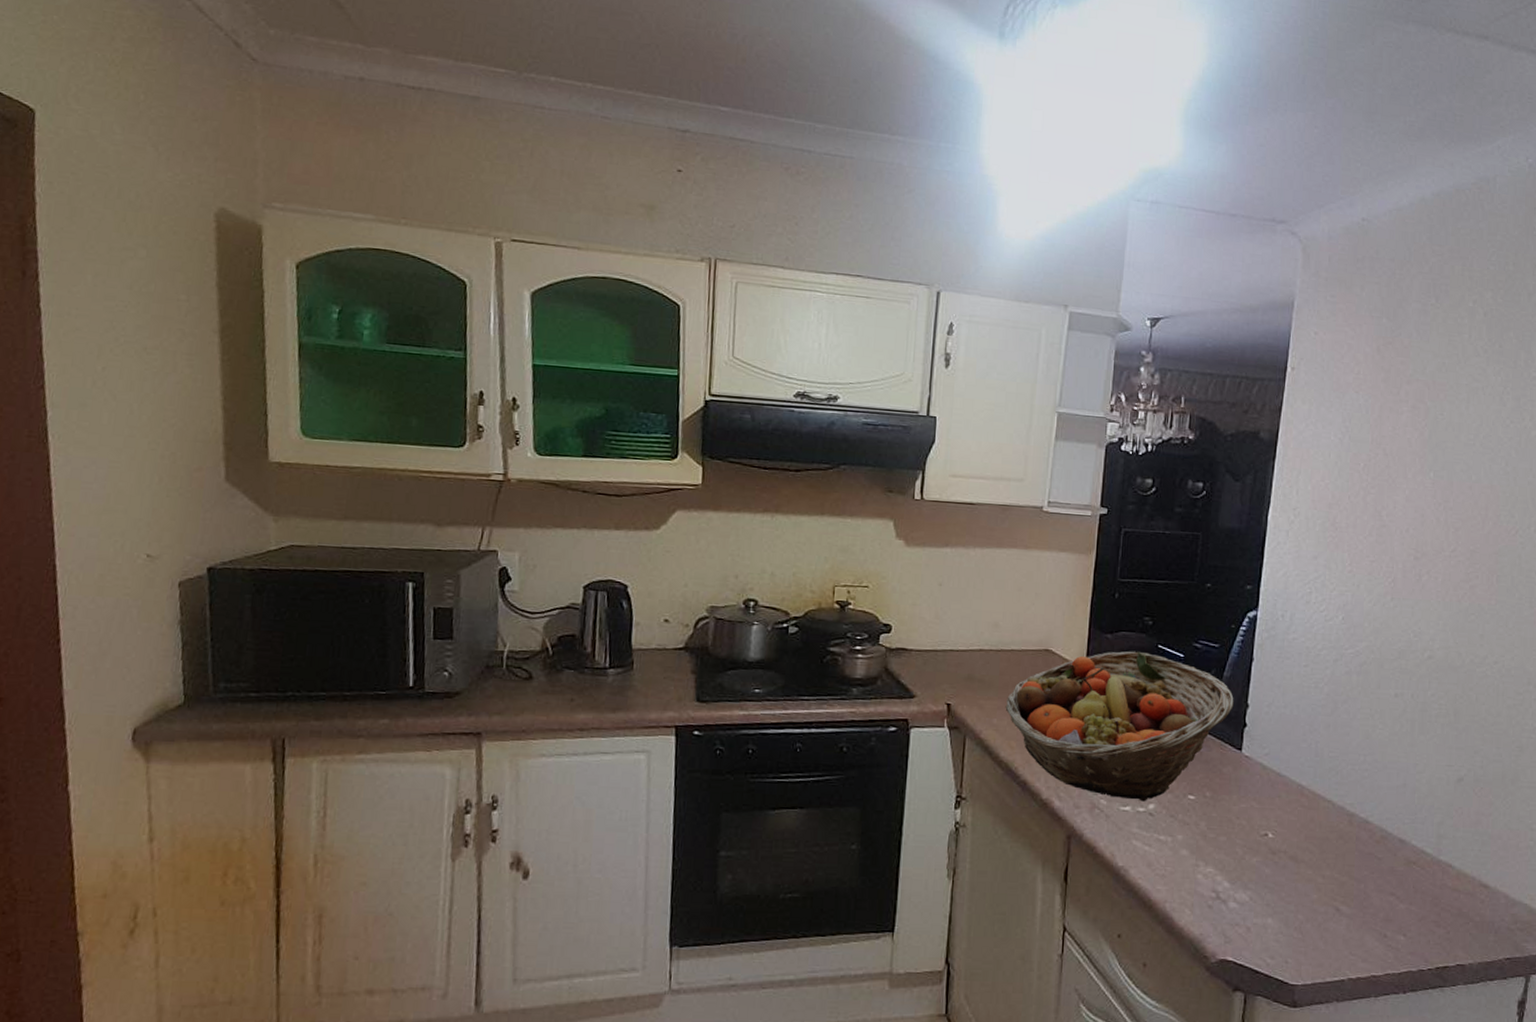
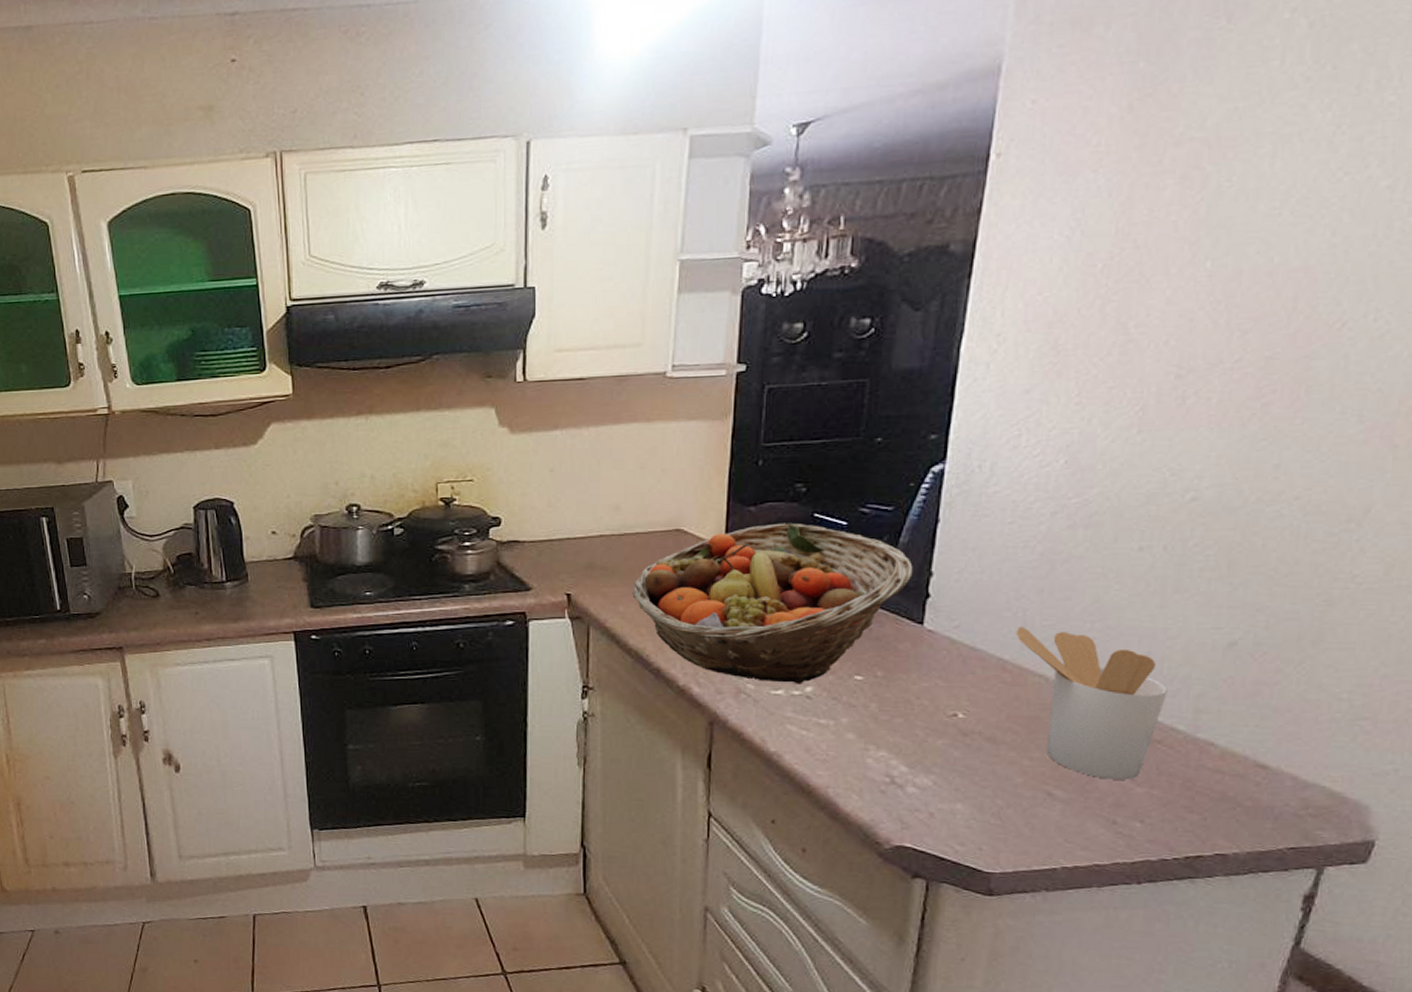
utensil holder: none [1309,756,1418,897] -> present [1014,626,1168,780]

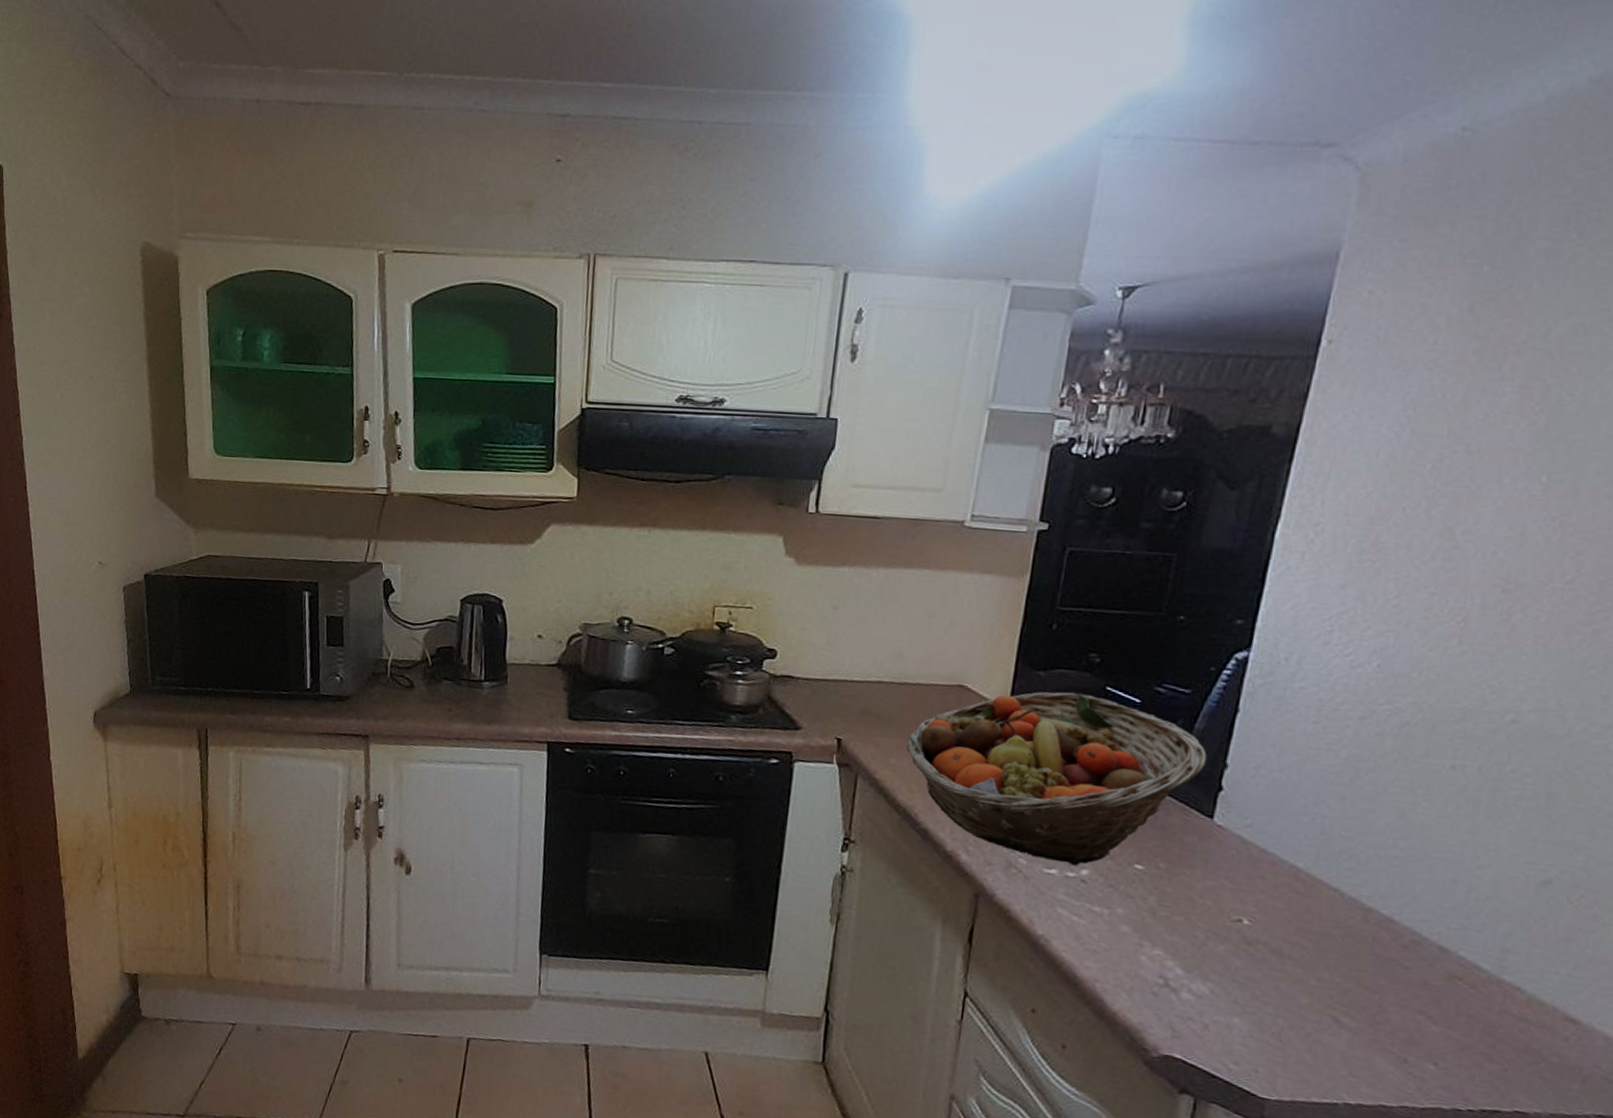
utensil holder: present [1014,626,1168,780] -> none [1311,833,1473,1016]

